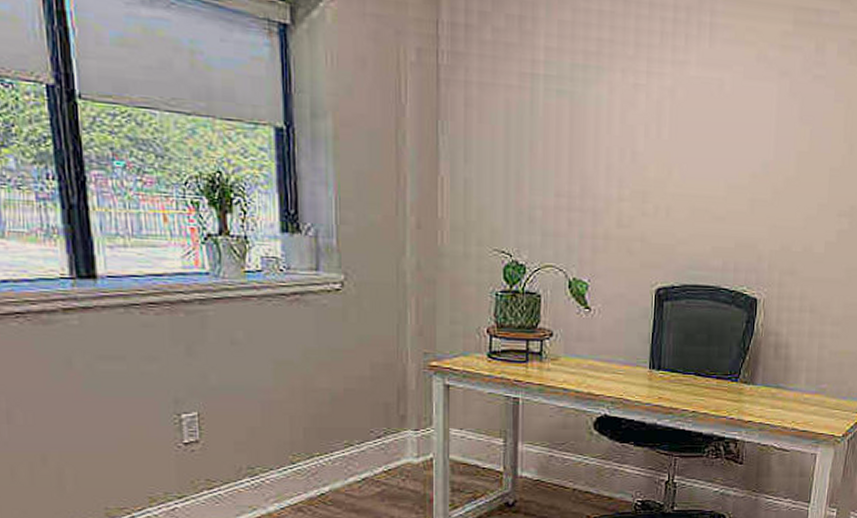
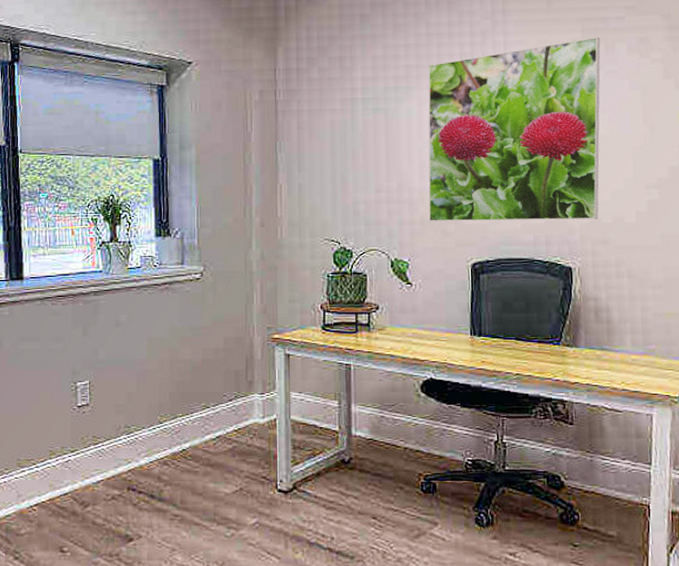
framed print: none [614,31,812,247] -> present [428,36,601,221]

